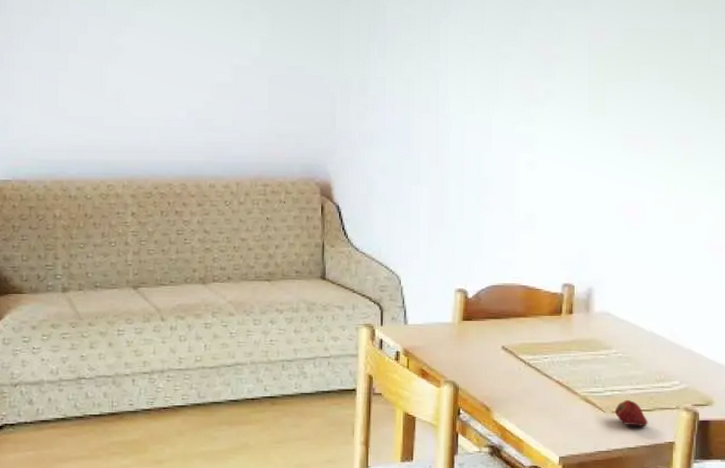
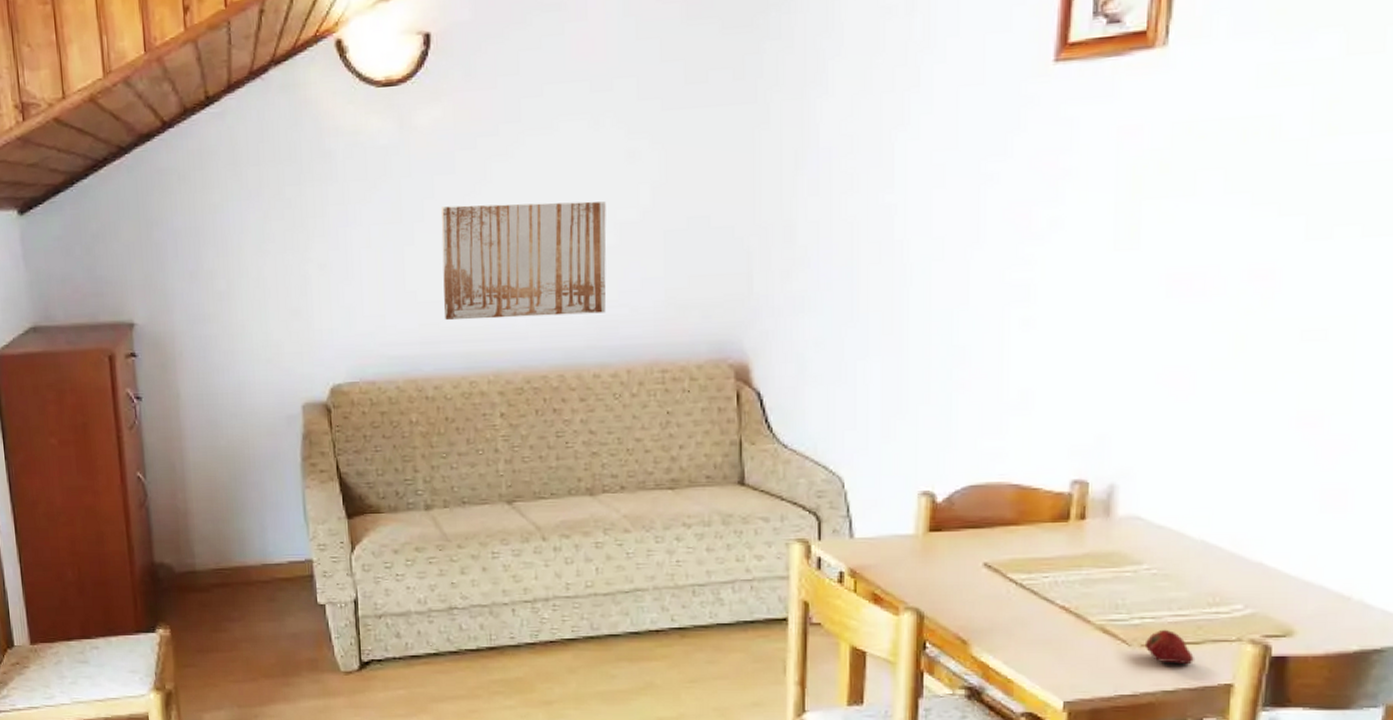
wall art: none [89,42,225,136] -> present [441,201,607,321]

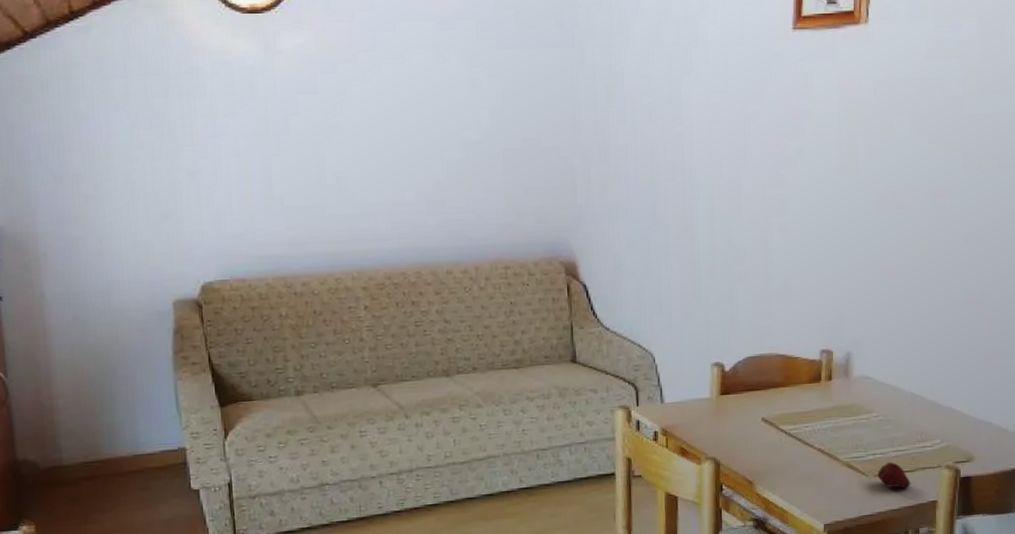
wall art: present [441,201,607,321] -> none [305,122,455,224]

